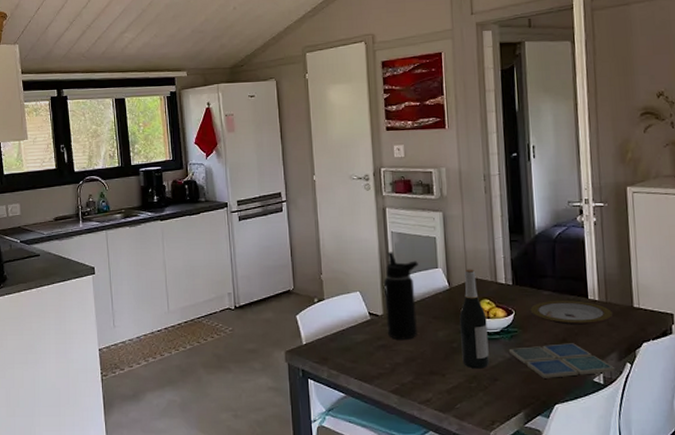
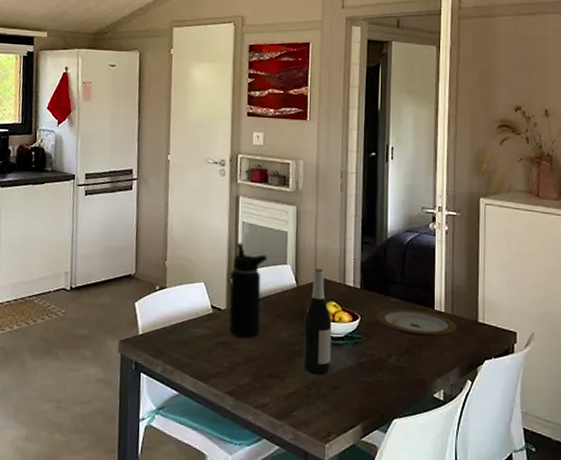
drink coaster: present [508,343,615,378] -> none [351,354,456,391]

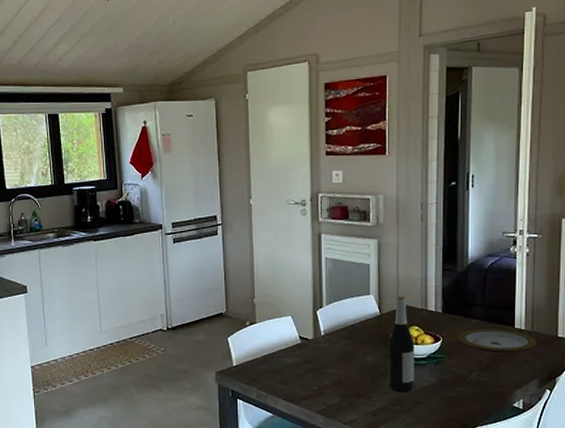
water bottle: present [228,242,267,338] -> none [316,277,351,363]

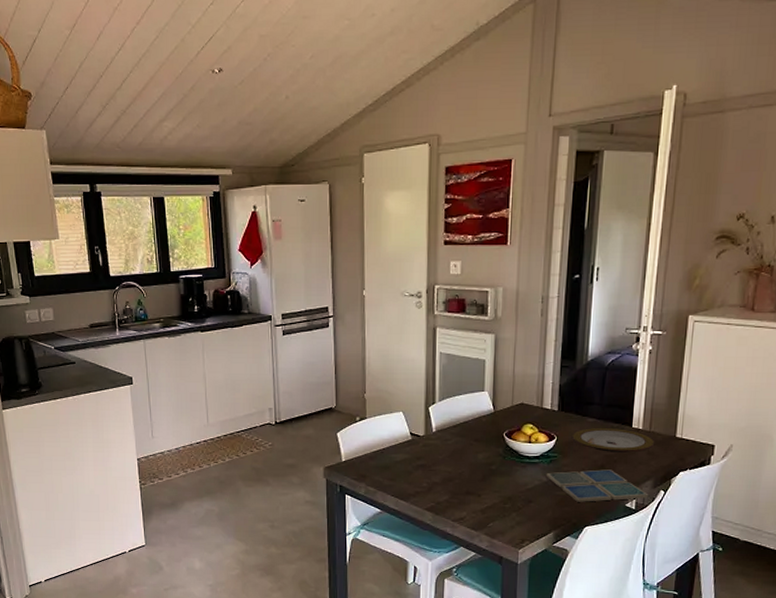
wine bottle: present [388,296,414,393] -> none [499,393,528,491]
drink coaster: none [433,370,535,403] -> present [546,469,649,502]

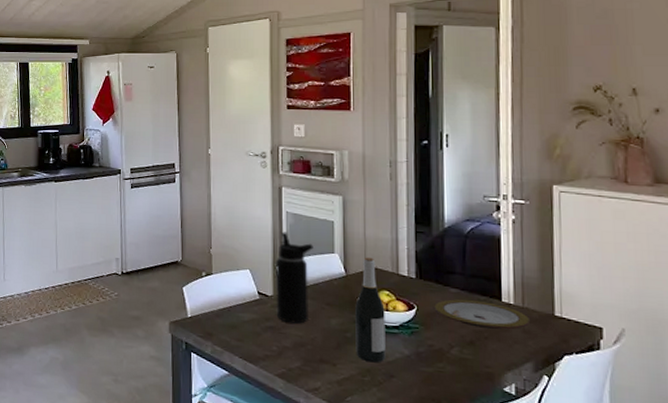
water bottle: none [427,372,465,460] -> present [276,232,313,324]
wine bottle: none [499,393,528,491] -> present [355,257,386,363]
drink coaster: present [546,469,649,502] -> none [407,345,530,384]

